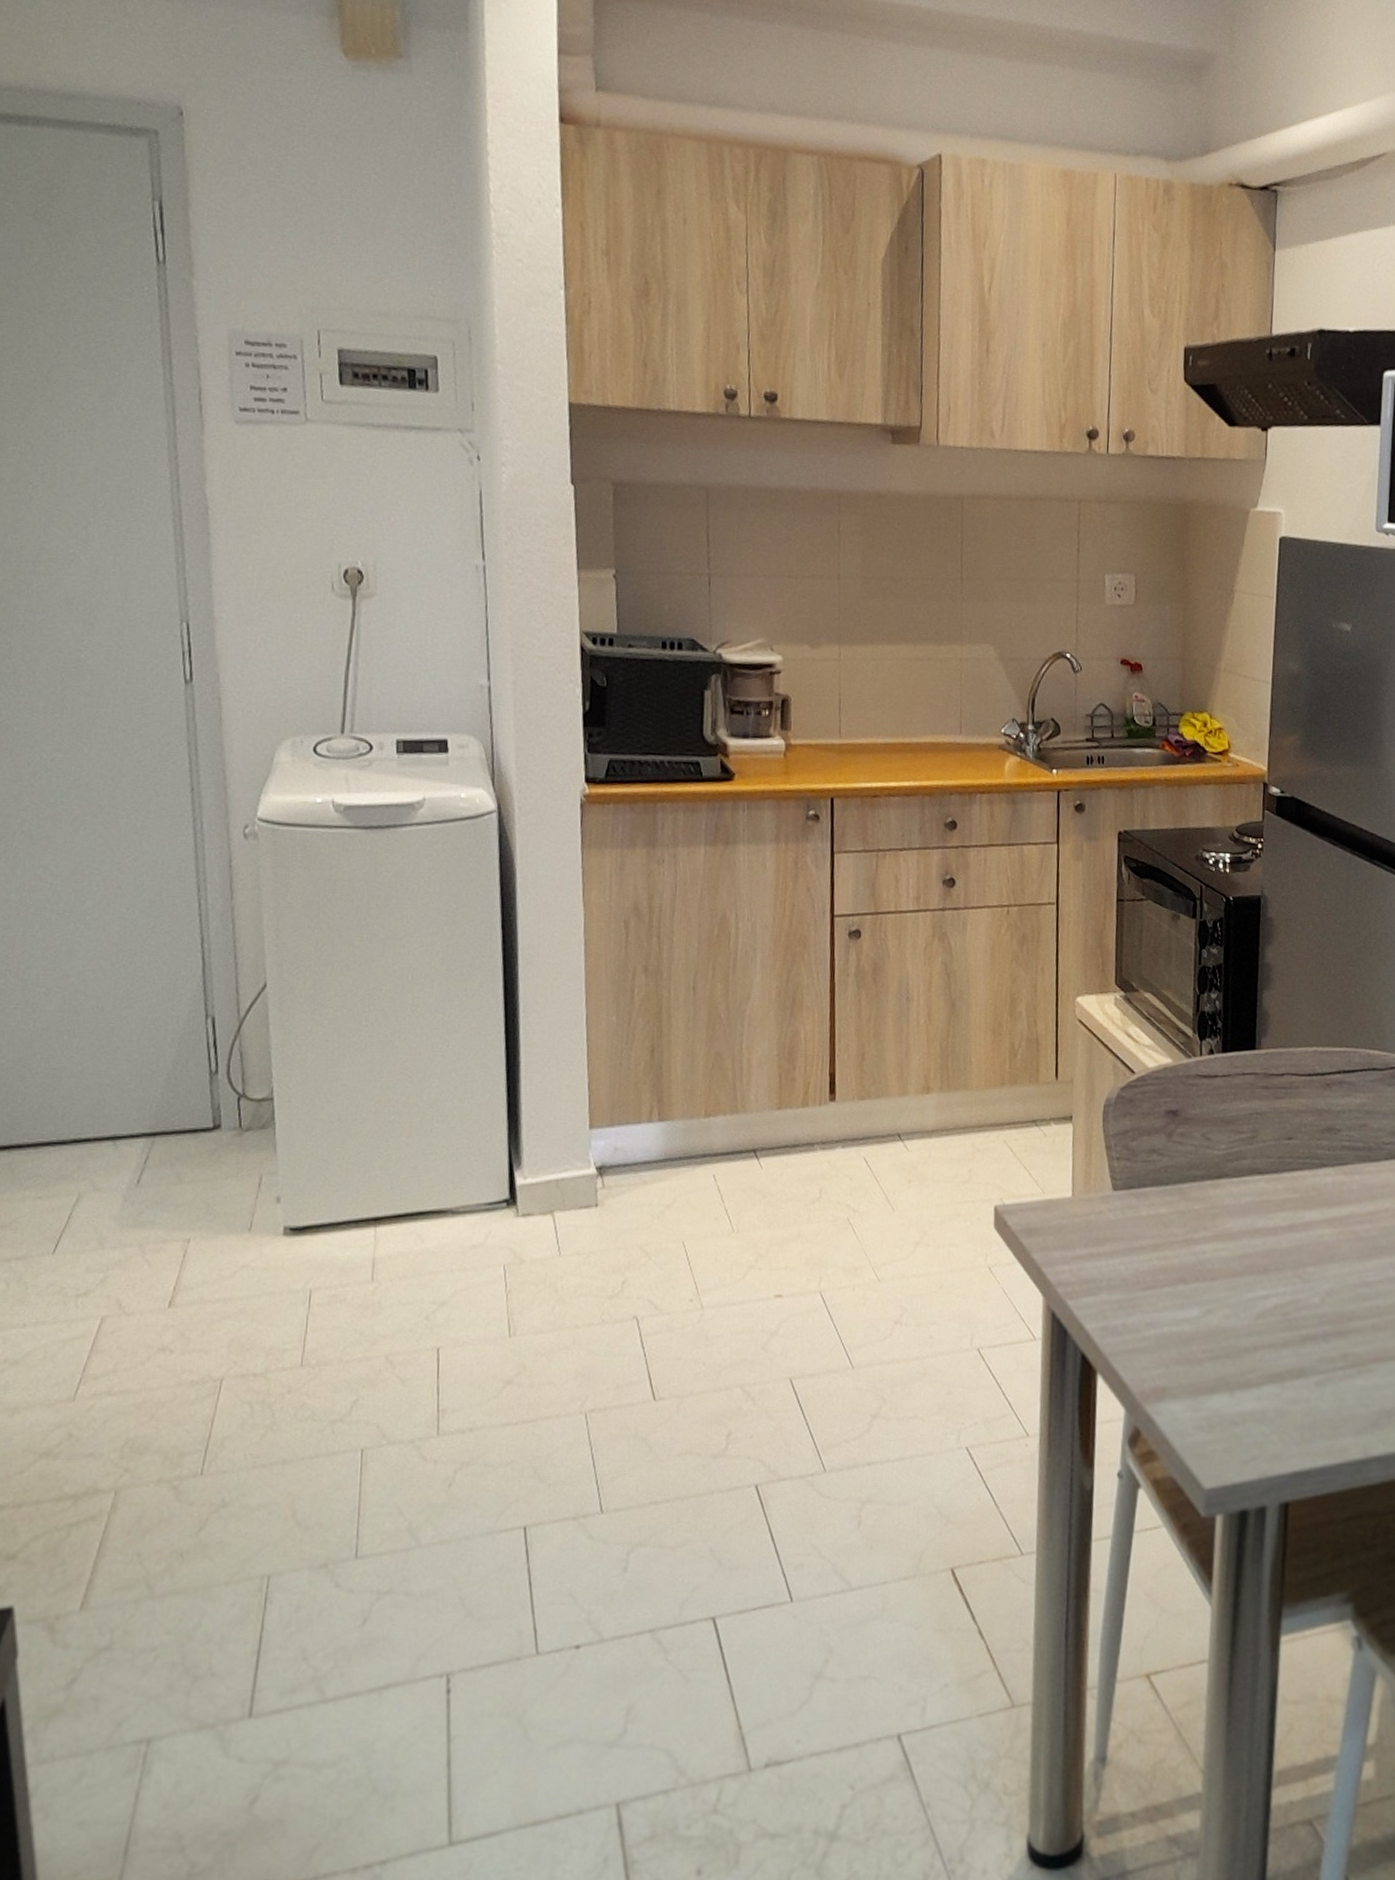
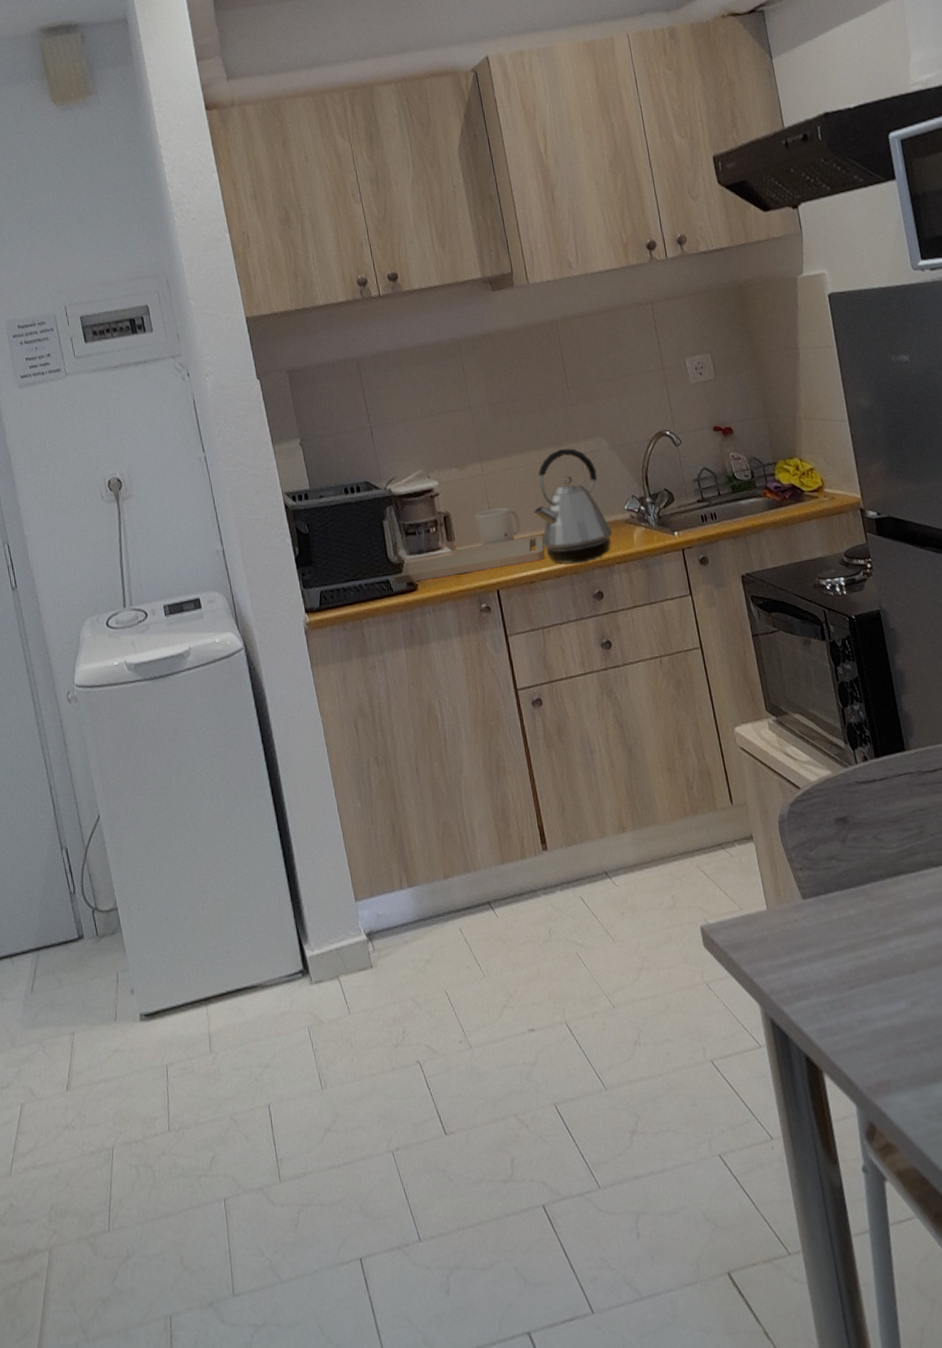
cutting board: none [700,739,898,773] -> present [389,535,545,584]
mug: none [820,701,875,744] -> present [475,507,521,545]
kettle: none [892,649,982,784] -> present [533,448,613,564]

